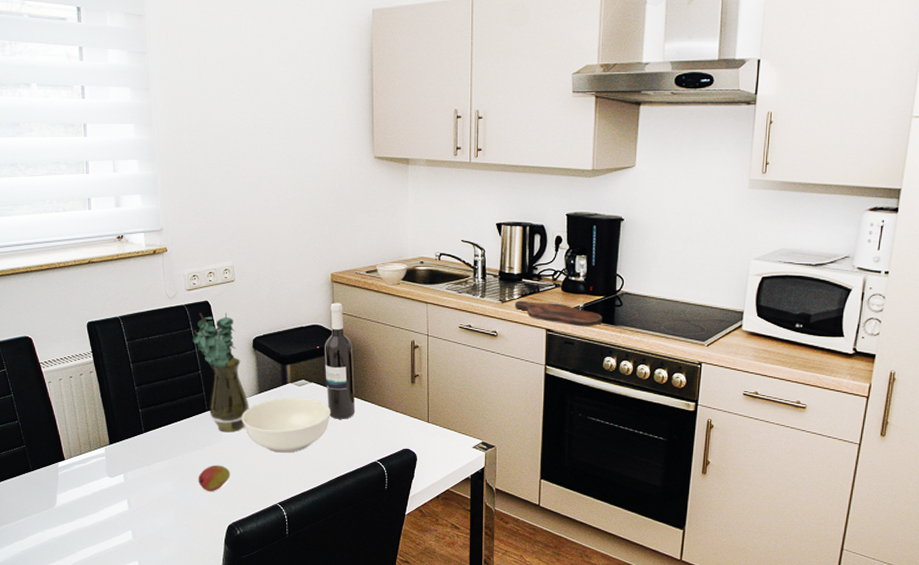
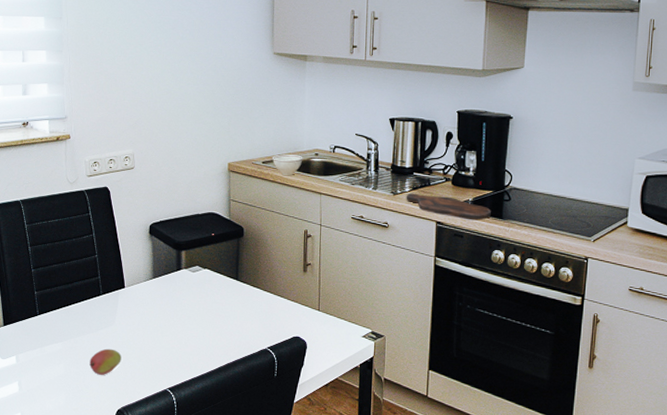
vase: present [192,312,249,433] -> none [90,198,143,317]
bowl: present [242,397,331,453] -> none [135,283,223,338]
wine bottle: present [325,303,356,419] -> none [219,191,248,306]

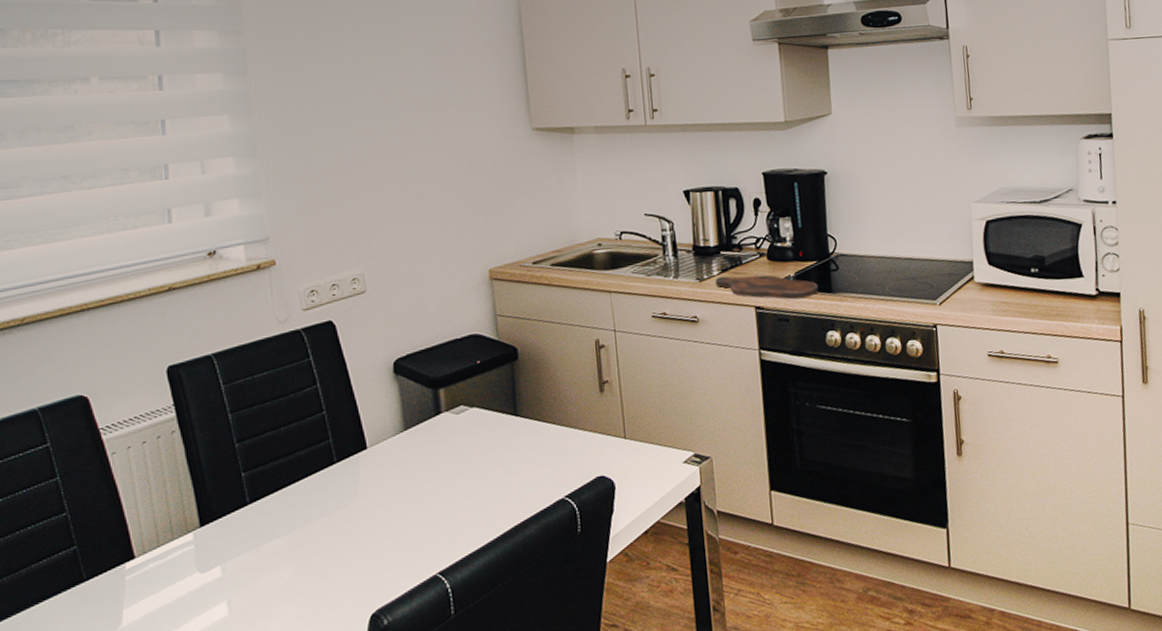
fruit: present [89,348,122,375] -> none [326,533,371,572]
bowl: present [272,154,303,176] -> none [544,248,584,277]

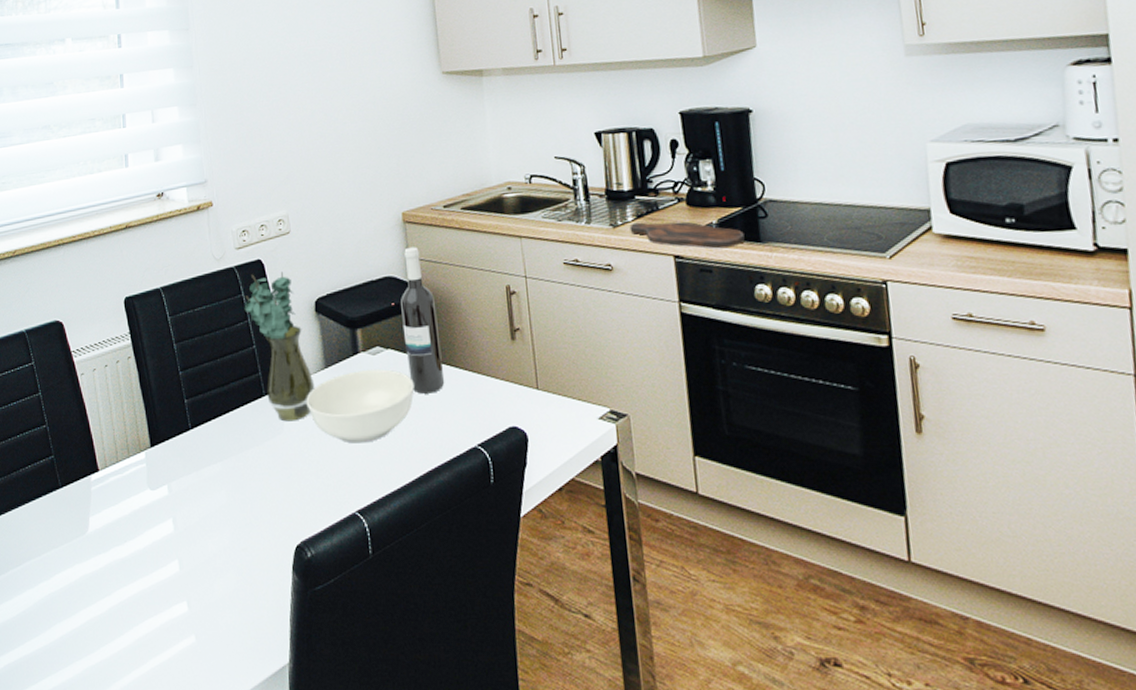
vase: none [312,333,393,488] -> present [244,272,315,422]
bowl: none [383,428,500,505] -> present [306,369,414,444]
wine bottle: none [487,304,532,451] -> present [401,247,445,394]

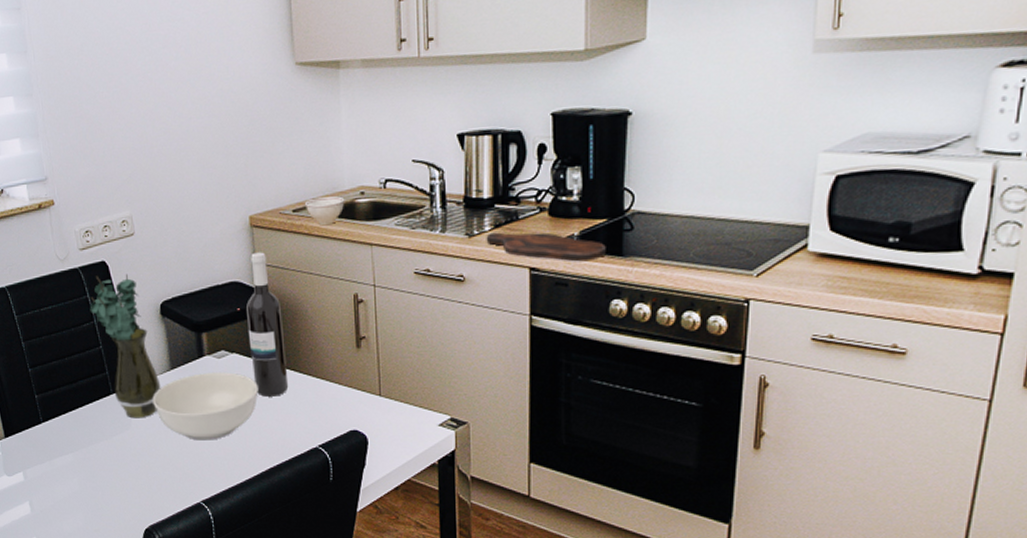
bowl: none [454,192,494,221] -> present [304,196,345,226]

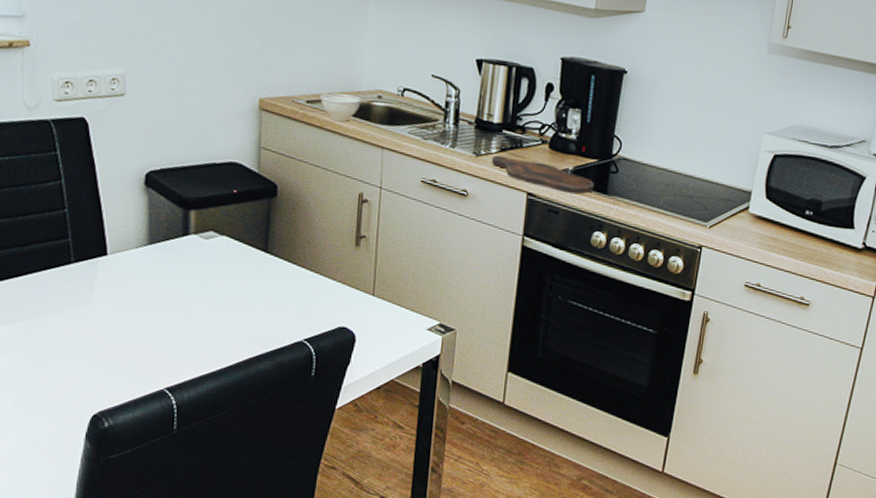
vase: present [89,274,161,419] -> none [58,132,134,293]
bowl: present [152,372,258,441] -> none [122,252,246,324]
wine bottle: present [246,252,289,397] -> none [242,136,282,285]

